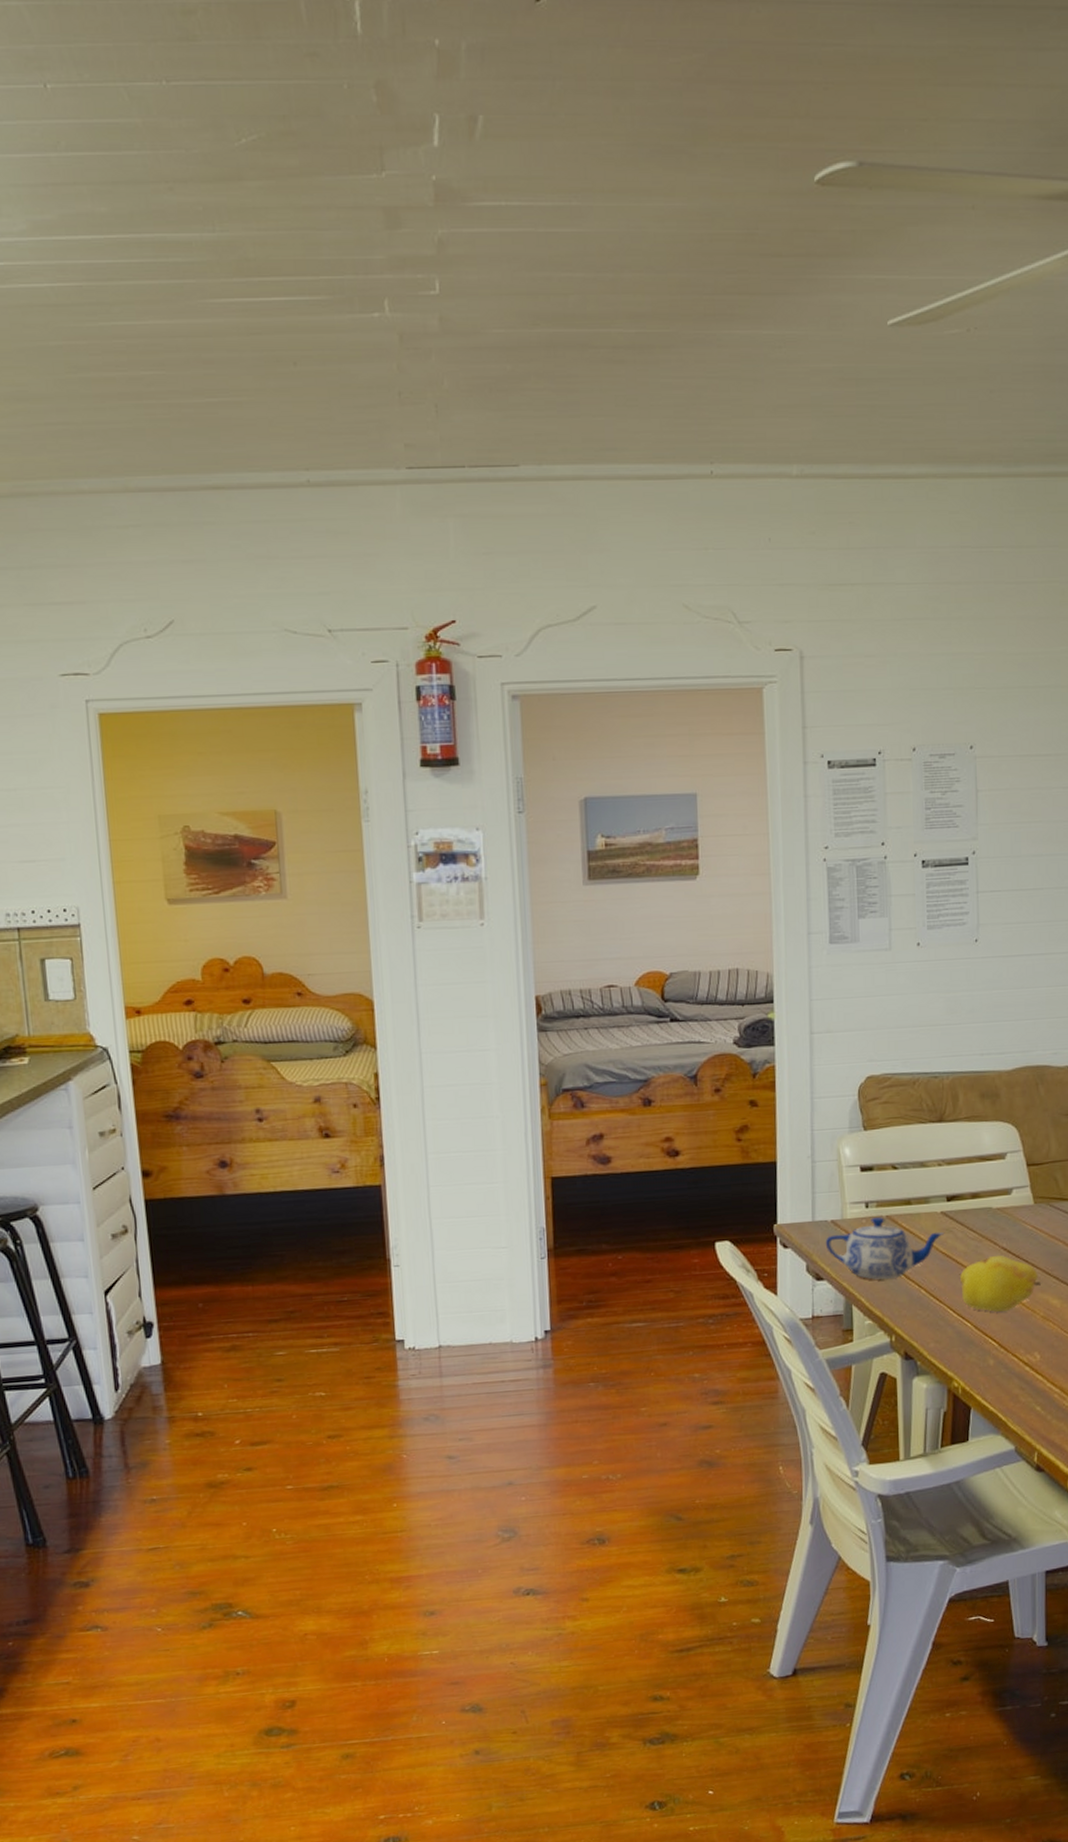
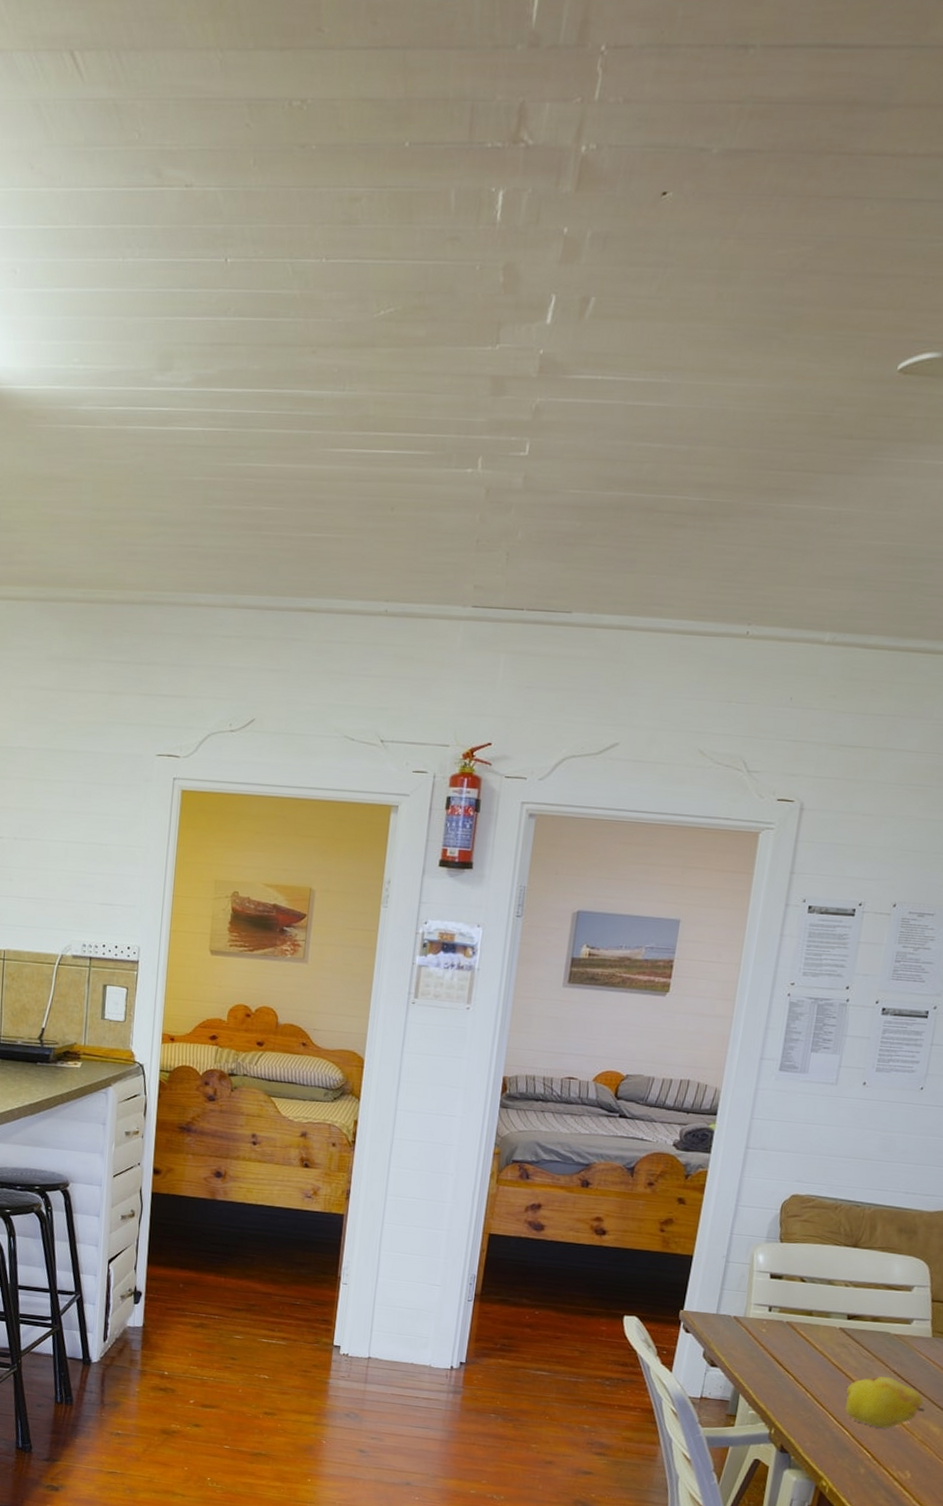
teapot: present [825,1217,945,1280] -> none [724,1321,840,1378]

